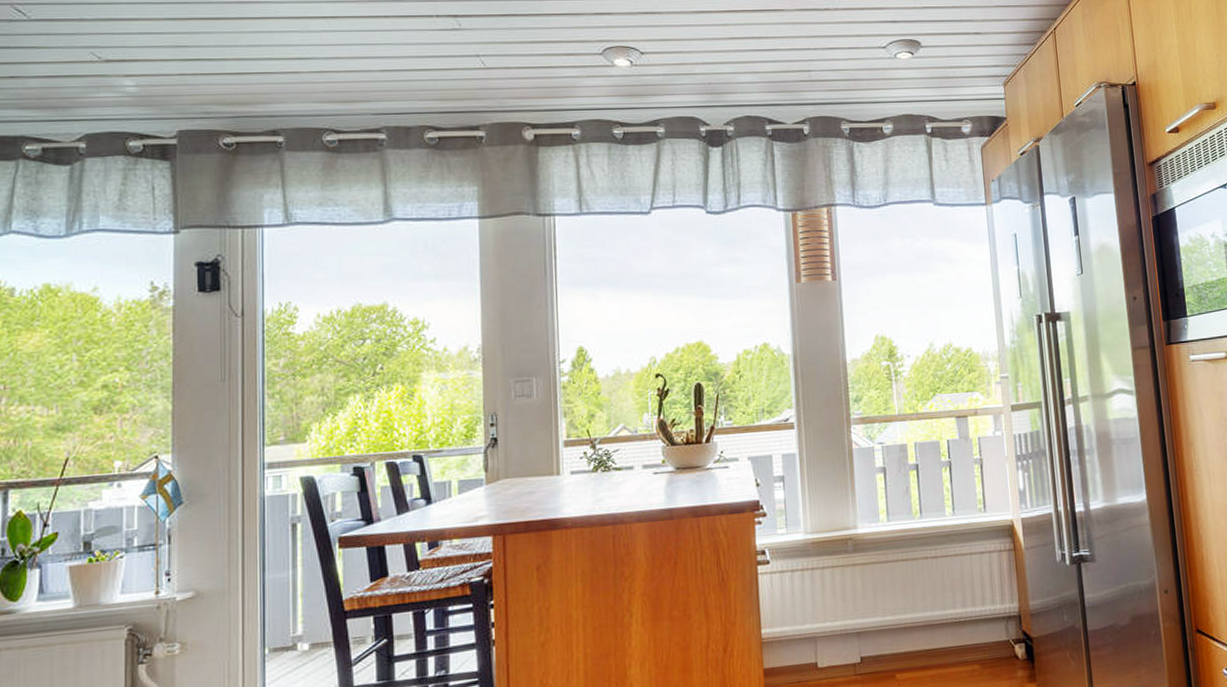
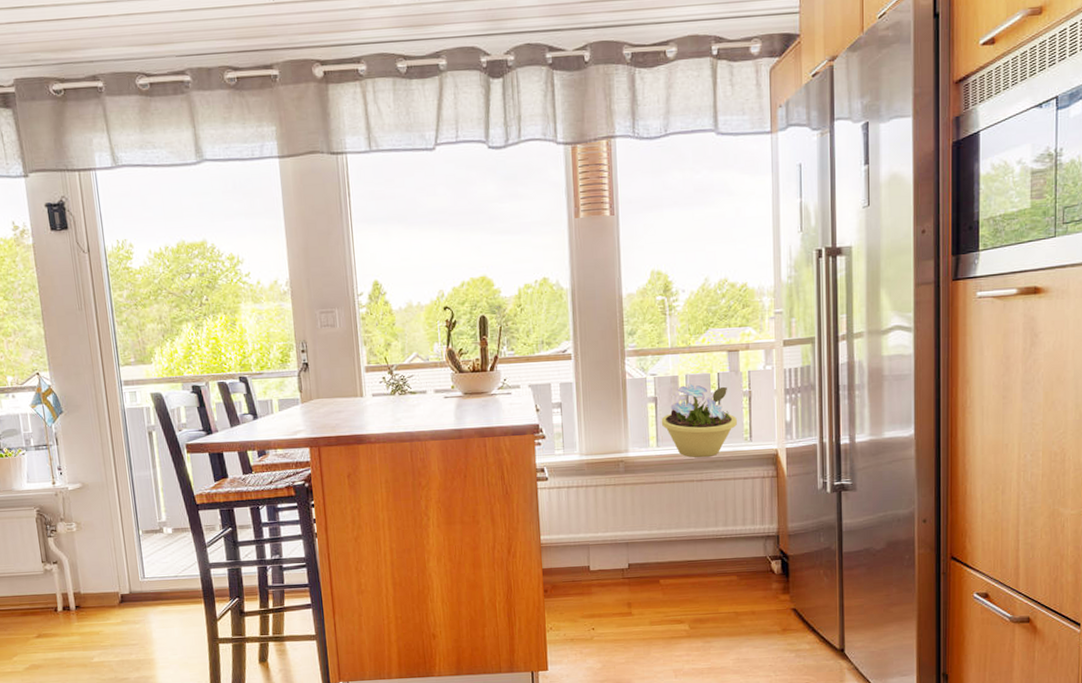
potted flower: none [891,451,970,532] -> present [661,382,737,458]

